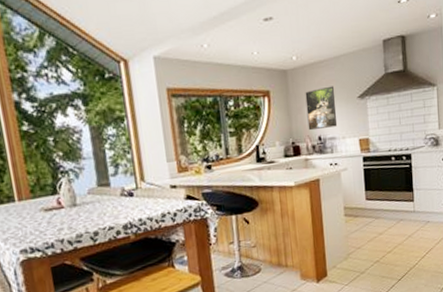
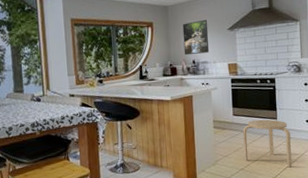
stool: none [377,202,430,256] -> present [243,119,292,168]

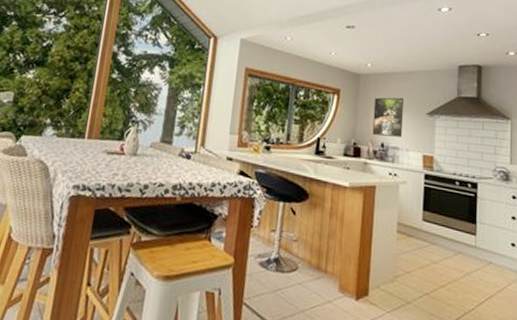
stool: present [243,119,292,168] -> none [431,231,491,303]

